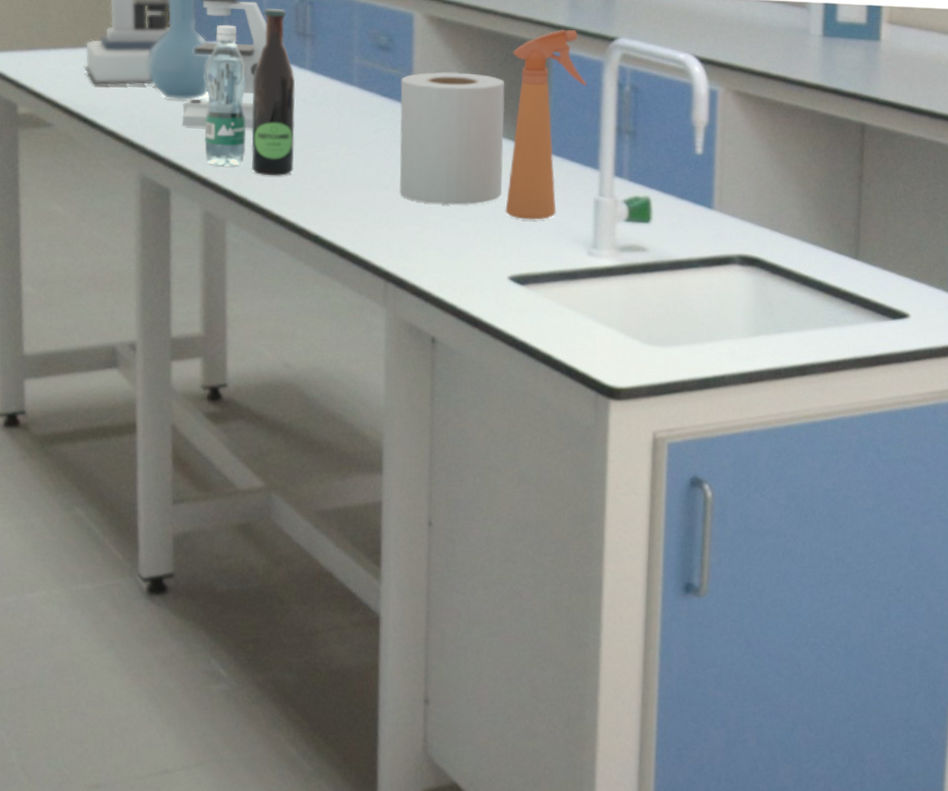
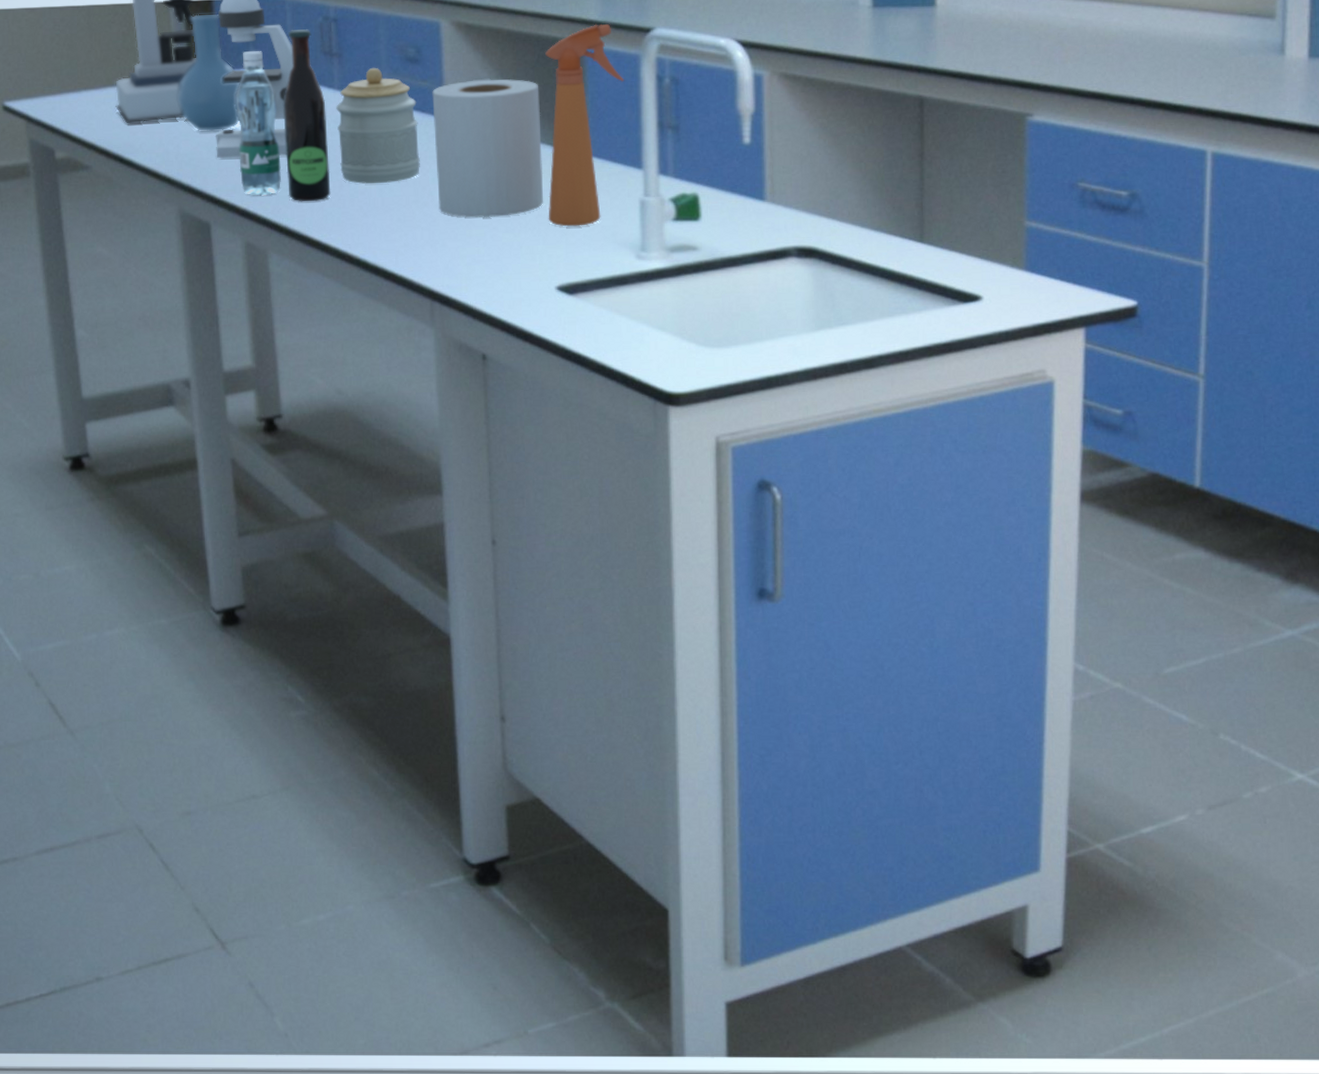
jar: none [305,51,385,164] -> present [336,67,420,184]

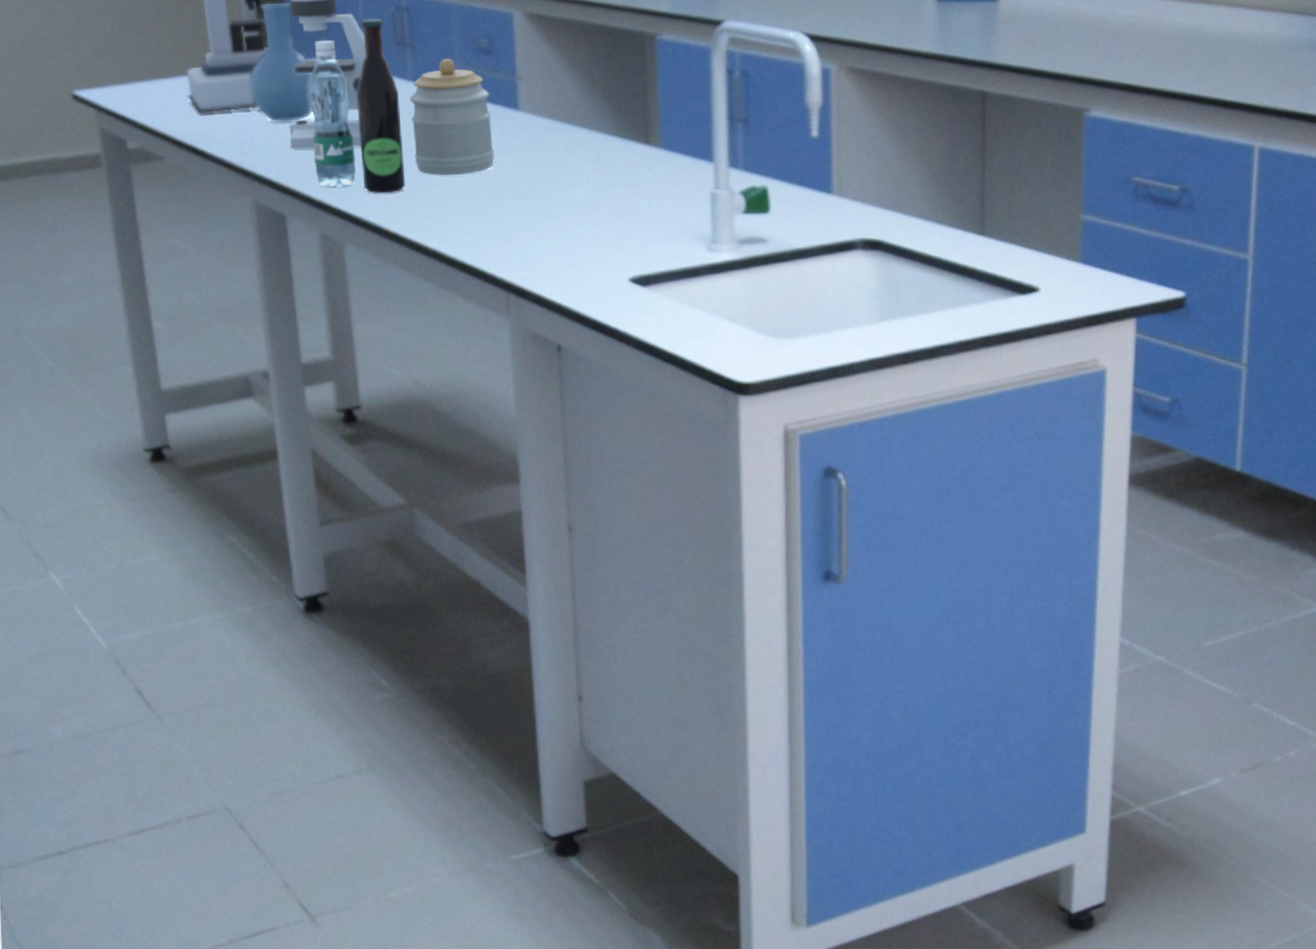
paper towel roll: present [432,78,544,218] -> none [505,70,617,210]
spray bottle: present [545,24,625,227] -> none [617,16,696,219]

